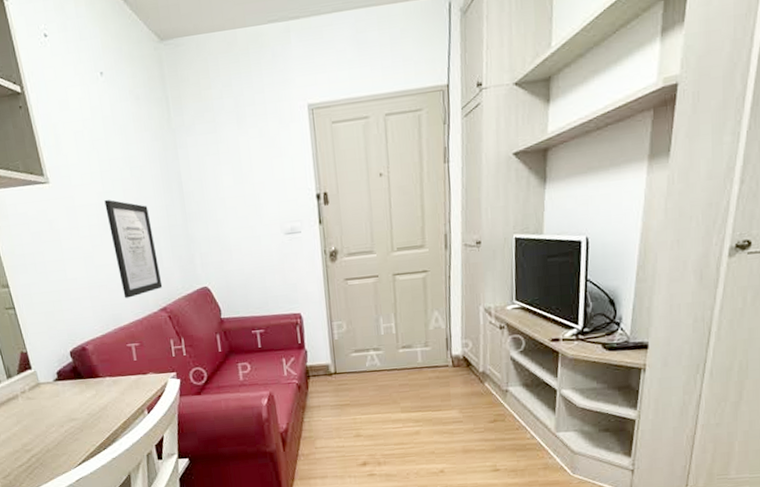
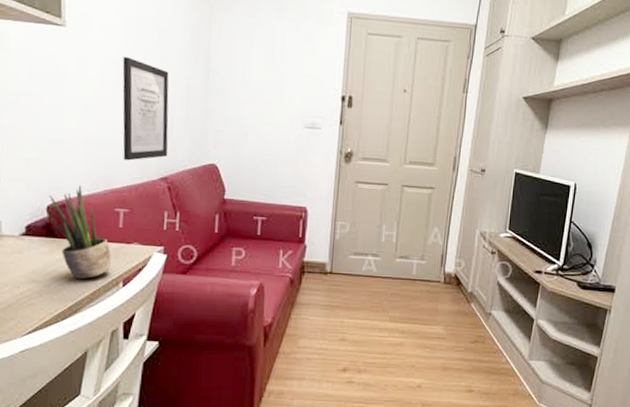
potted plant: none [69,328,135,413] -> present [49,185,112,280]

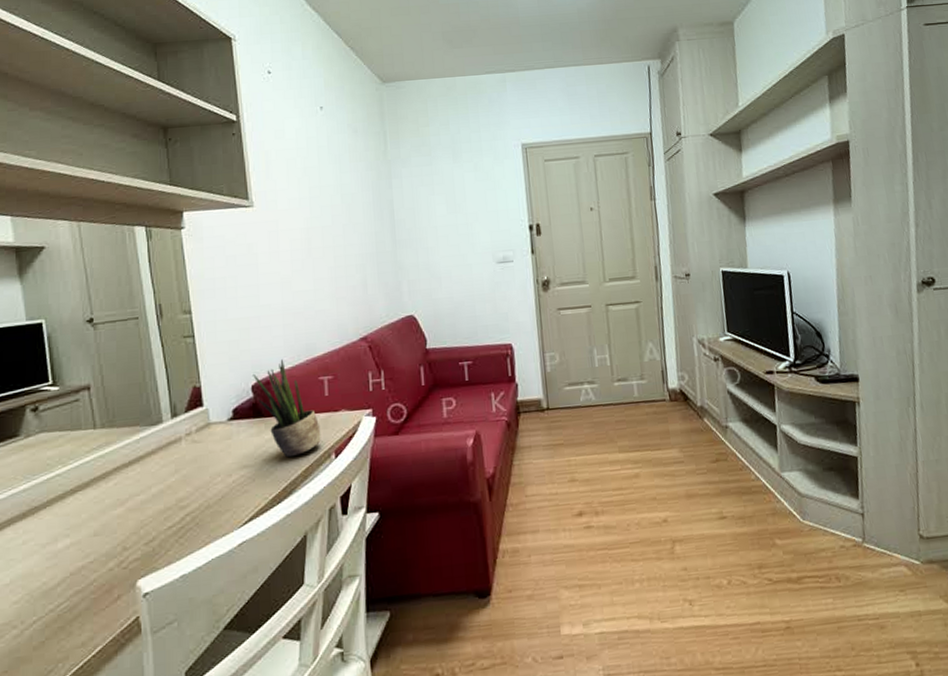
wall art: present [122,57,169,161] -> none [310,225,365,327]

